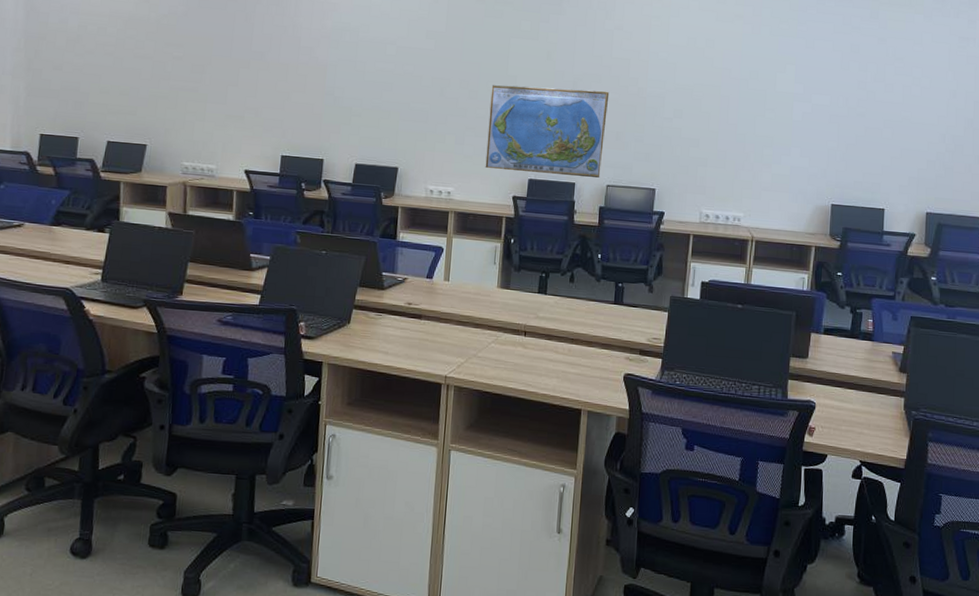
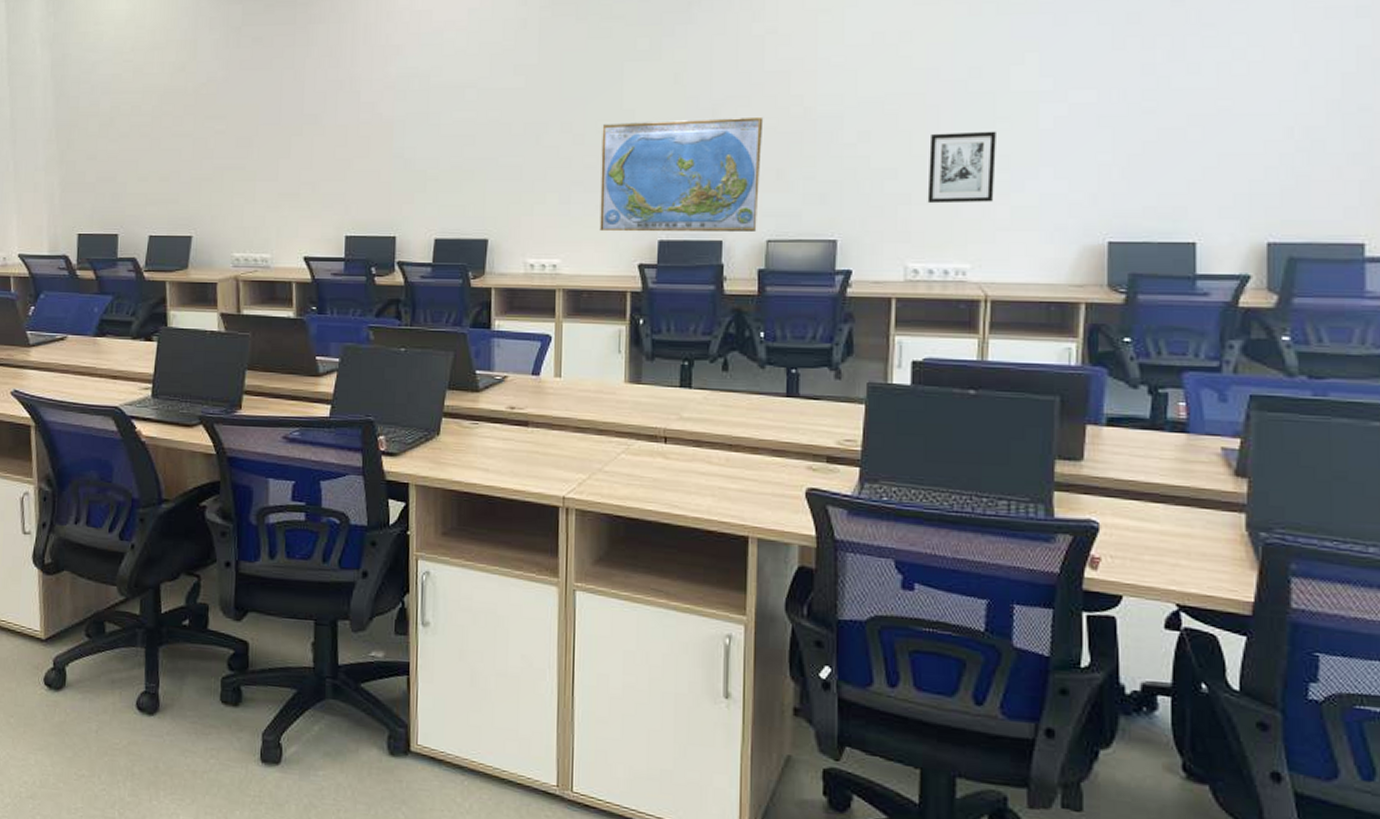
wall art: none [718,116,765,170] -> present [927,131,996,204]

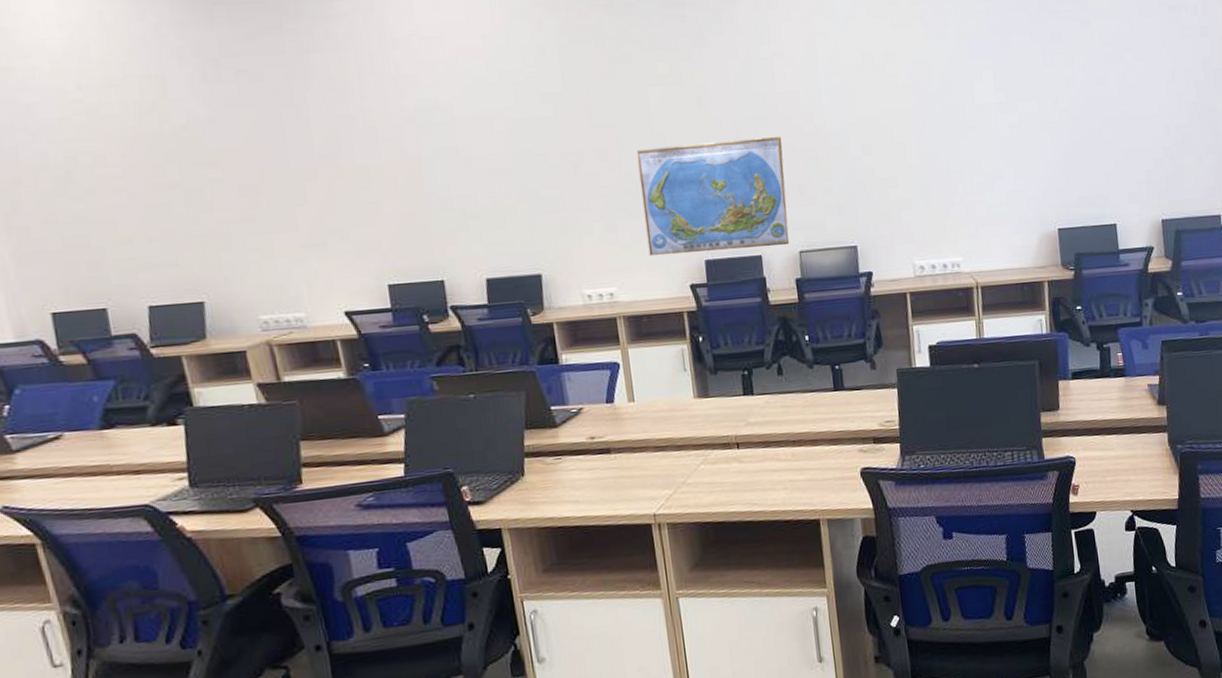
wall art: present [927,131,996,204] -> none [919,139,974,207]

